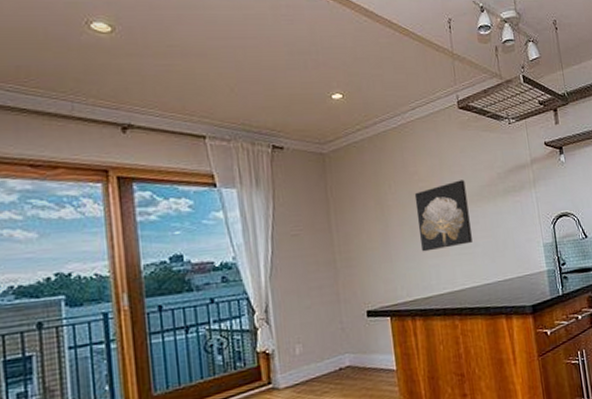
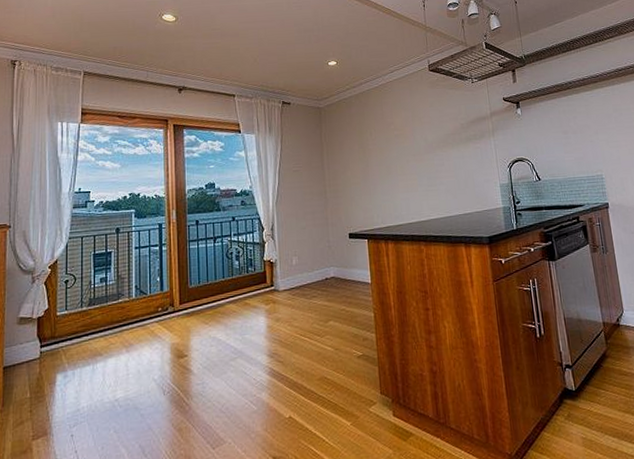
wall art: present [414,180,472,252] -> none [390,129,438,188]

